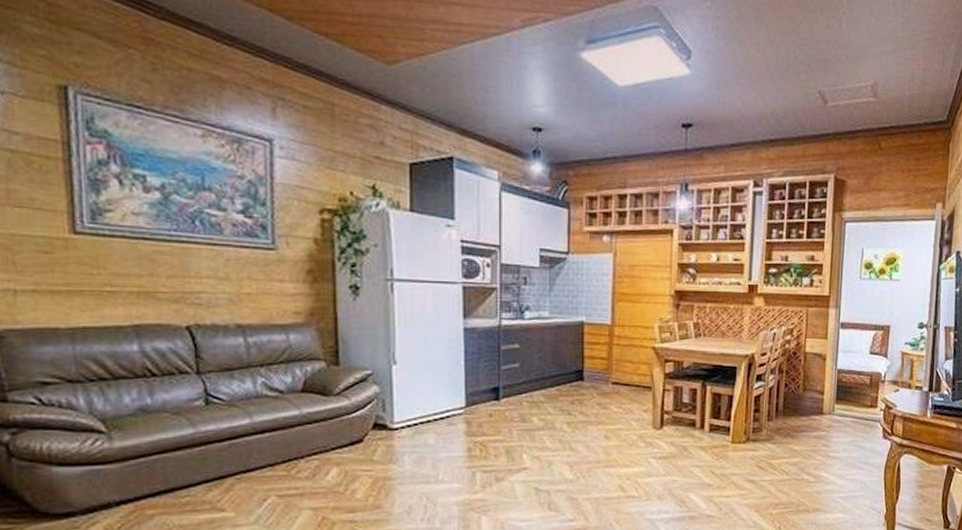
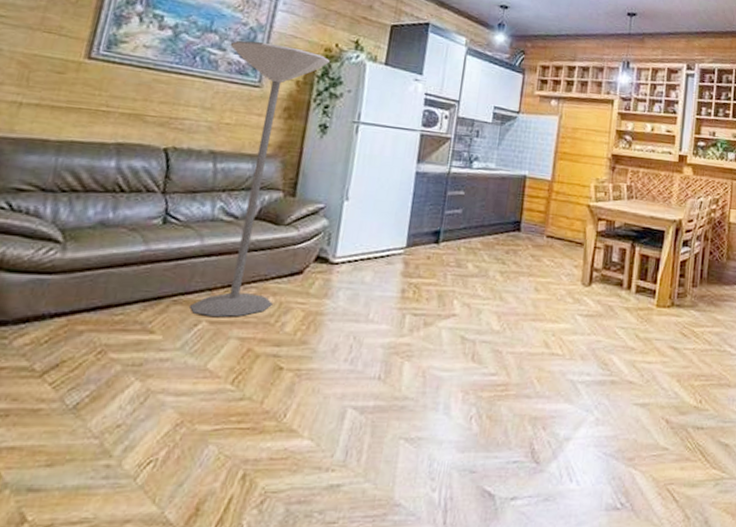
floor lamp: none [229,196,347,490] -> present [190,40,330,317]

